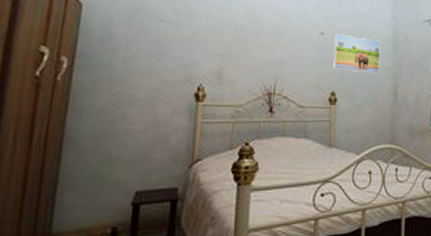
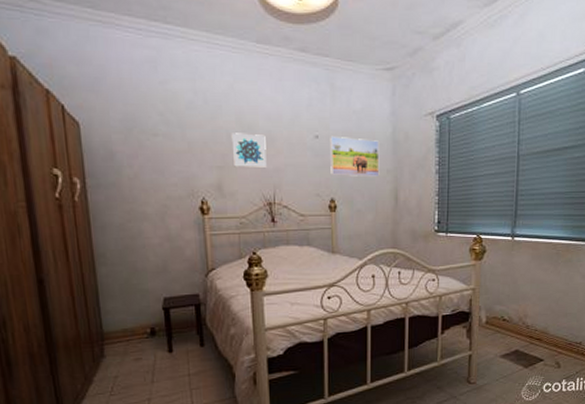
wall art: none [236,24,273,60] -> present [231,133,267,169]

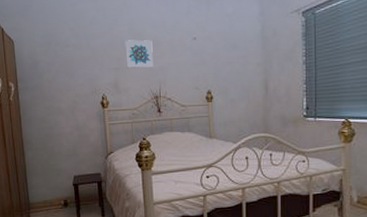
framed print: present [330,135,380,176] -> none [206,36,251,71]

